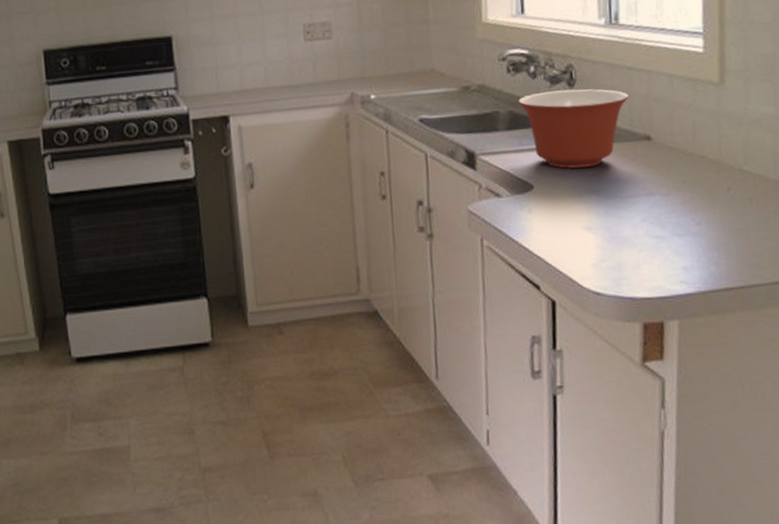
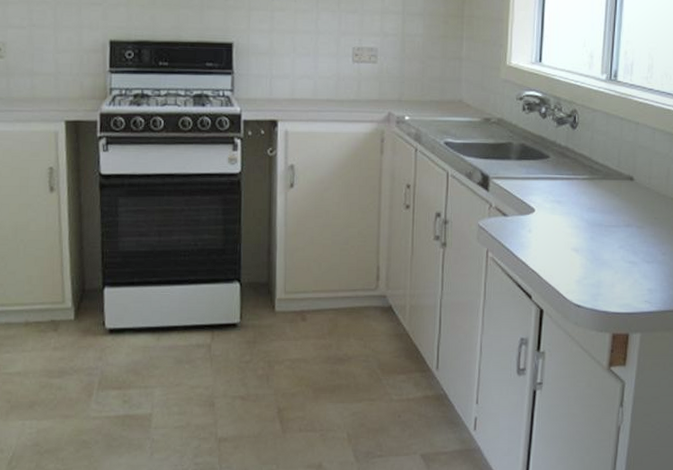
mixing bowl: present [518,89,629,169] -> none [530,130,619,198]

